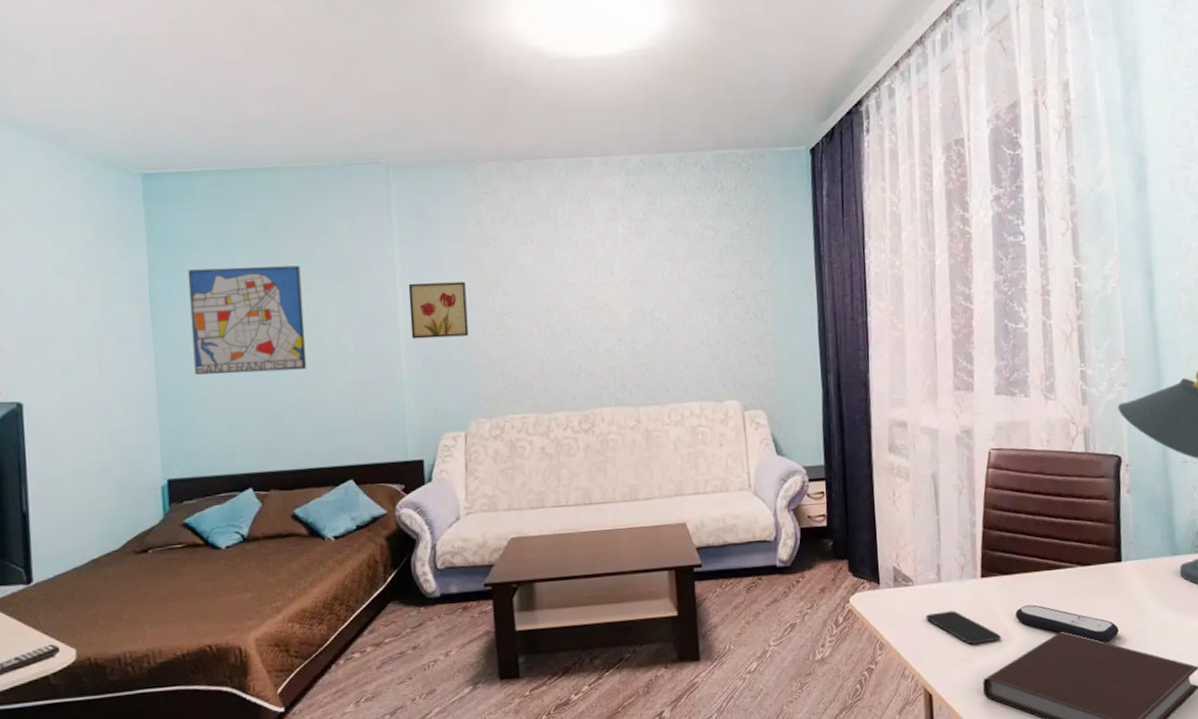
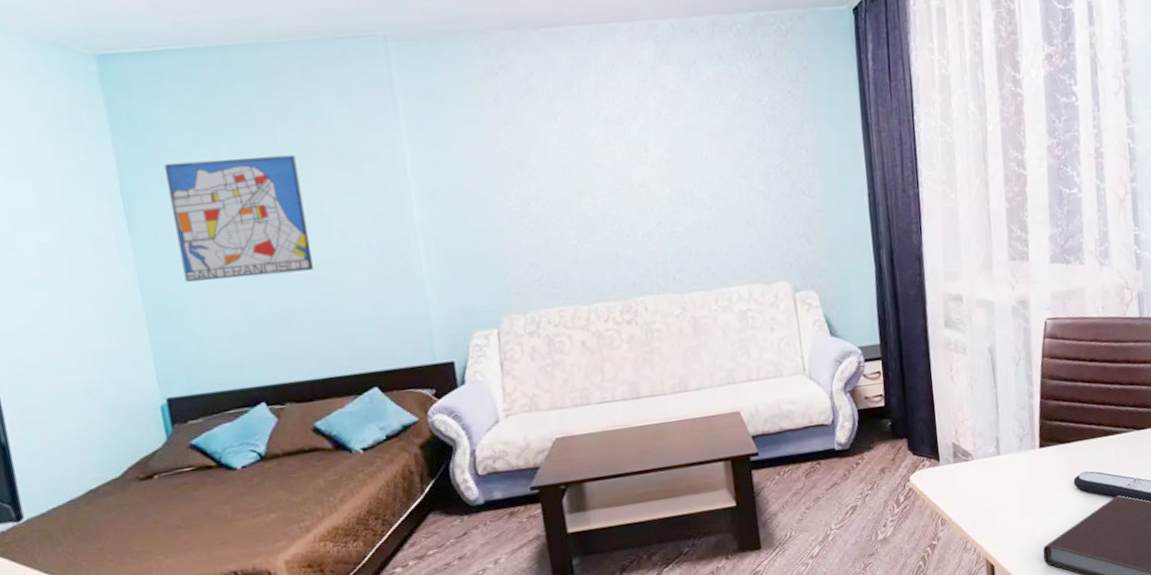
wall art: present [408,281,469,339] -> none [421,166,494,232]
smartphone: present [926,611,1001,645] -> none [986,482,1060,514]

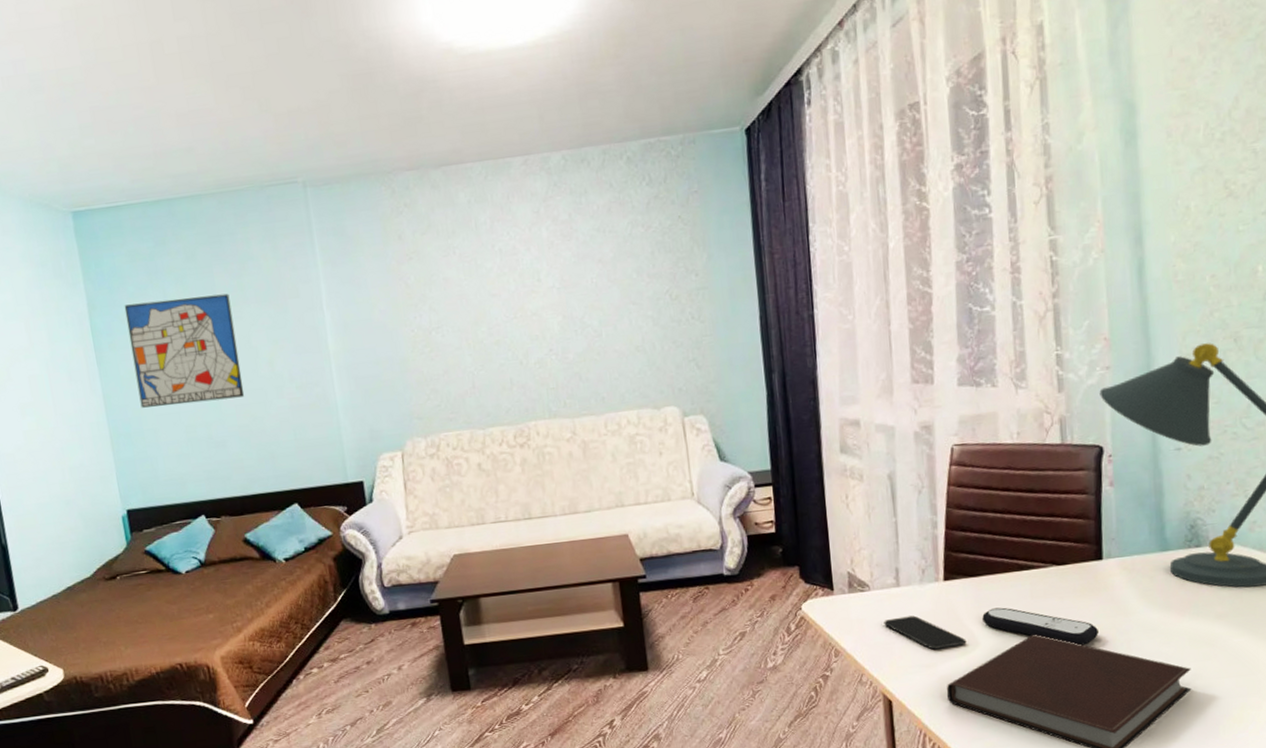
smartphone: none [986,482,1060,514] -> present [884,615,967,650]

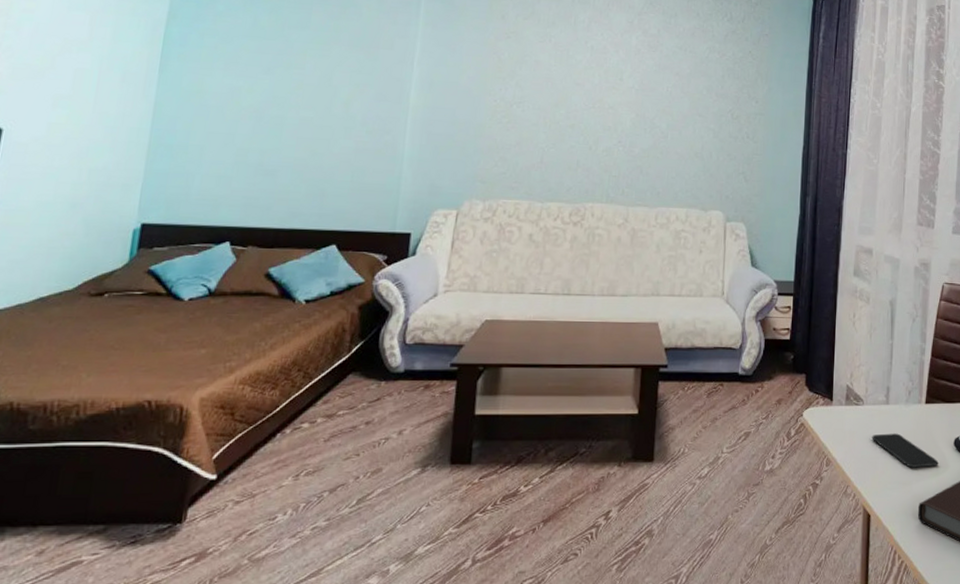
wall art: present [124,293,245,408] -> none [194,21,322,131]

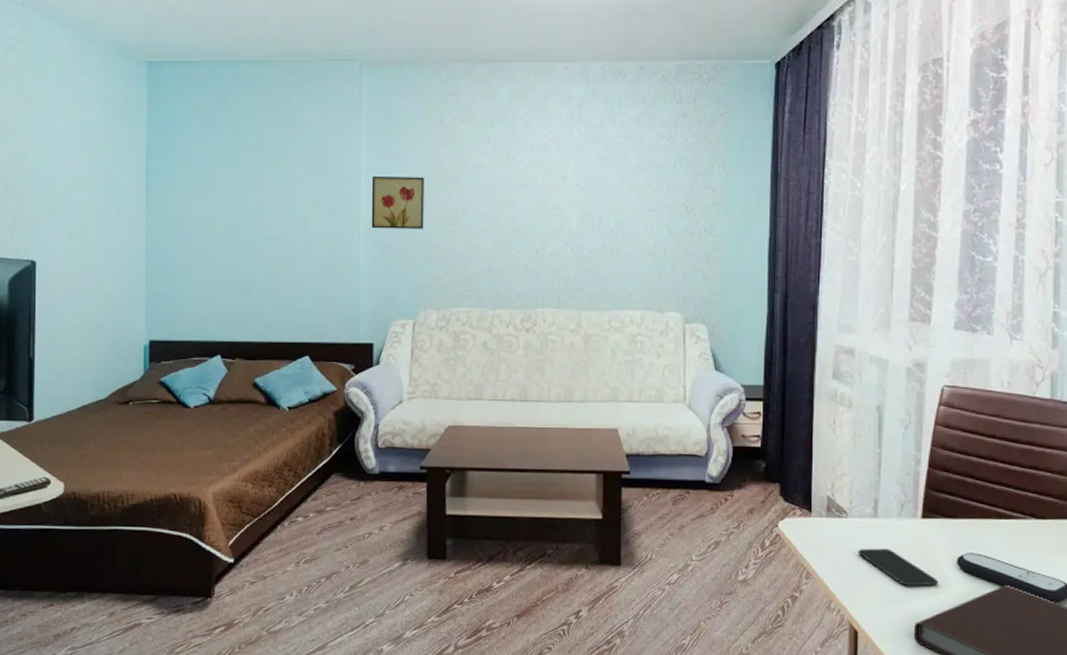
wall art: none [420,63,481,120] -> present [371,175,424,229]

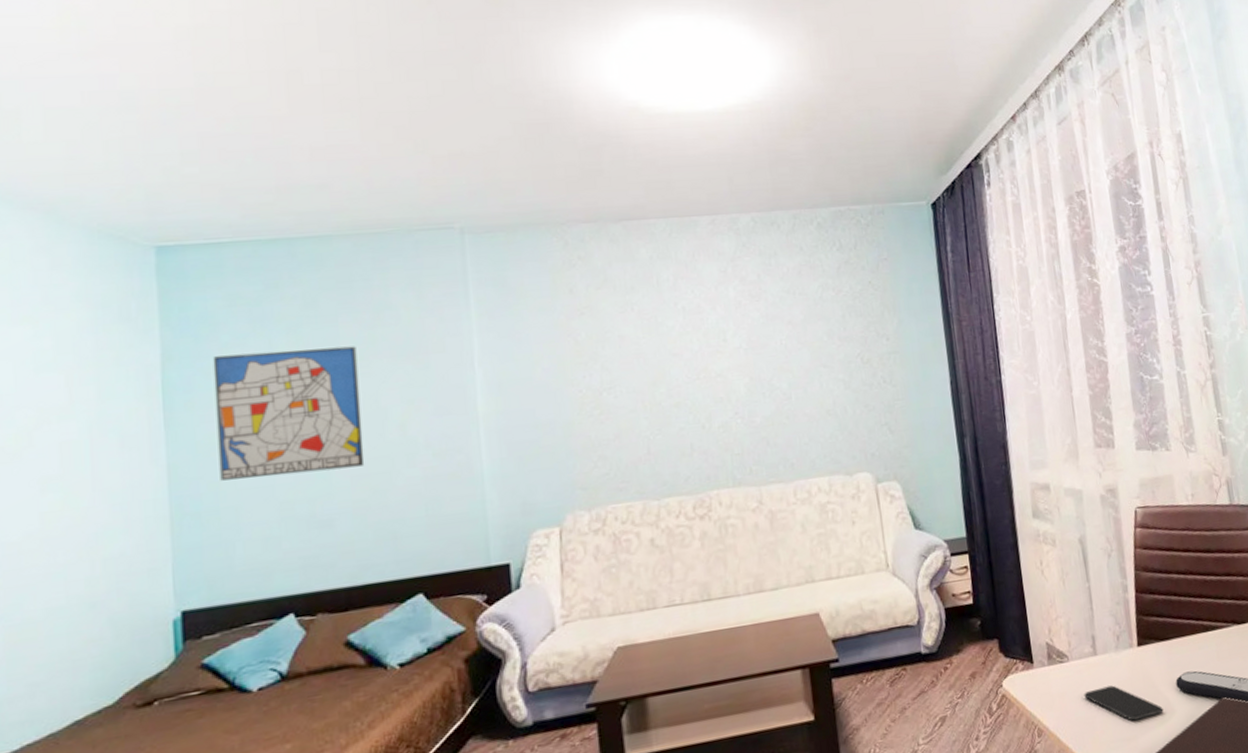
wall art: none [179,151,277,249] -> present [212,346,365,481]
wall art: present [371,175,424,229] -> none [488,356,562,424]

